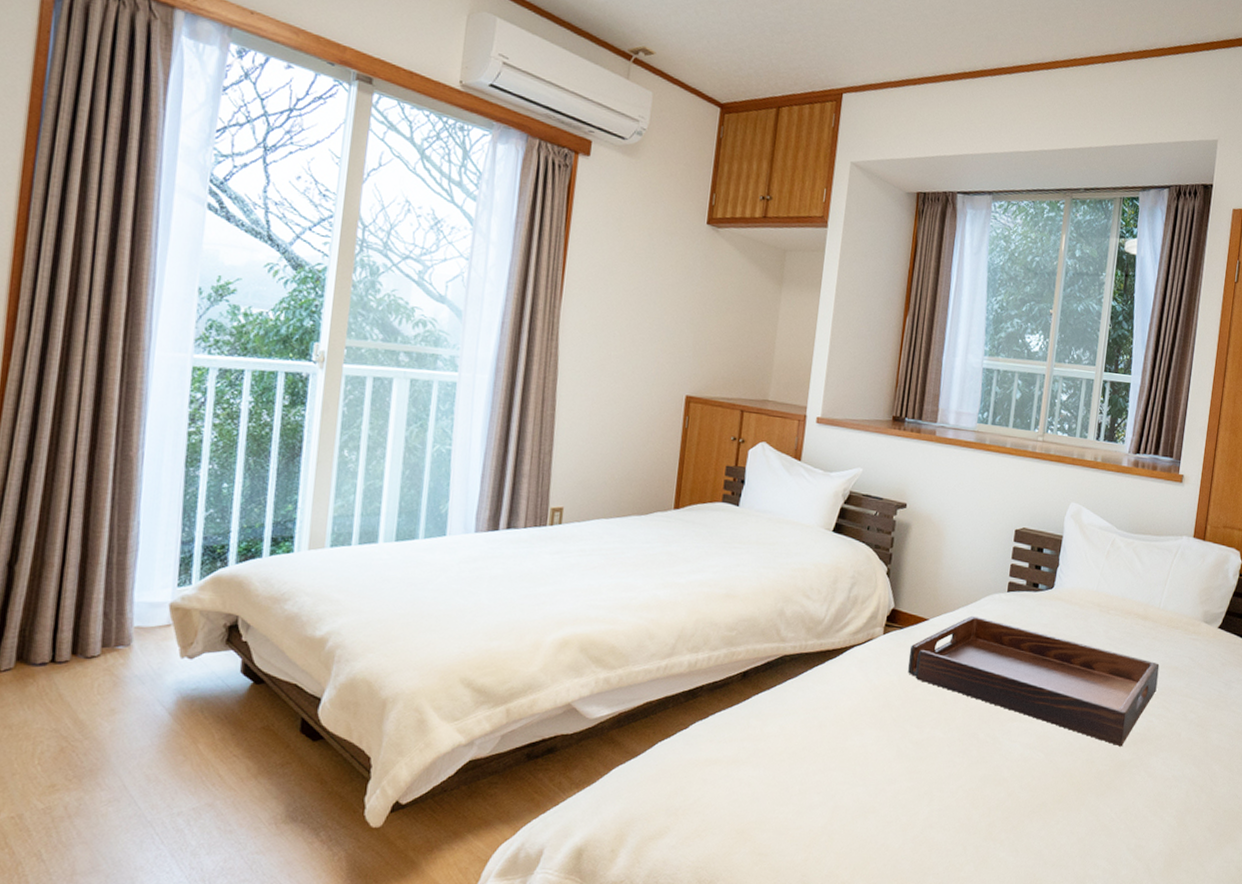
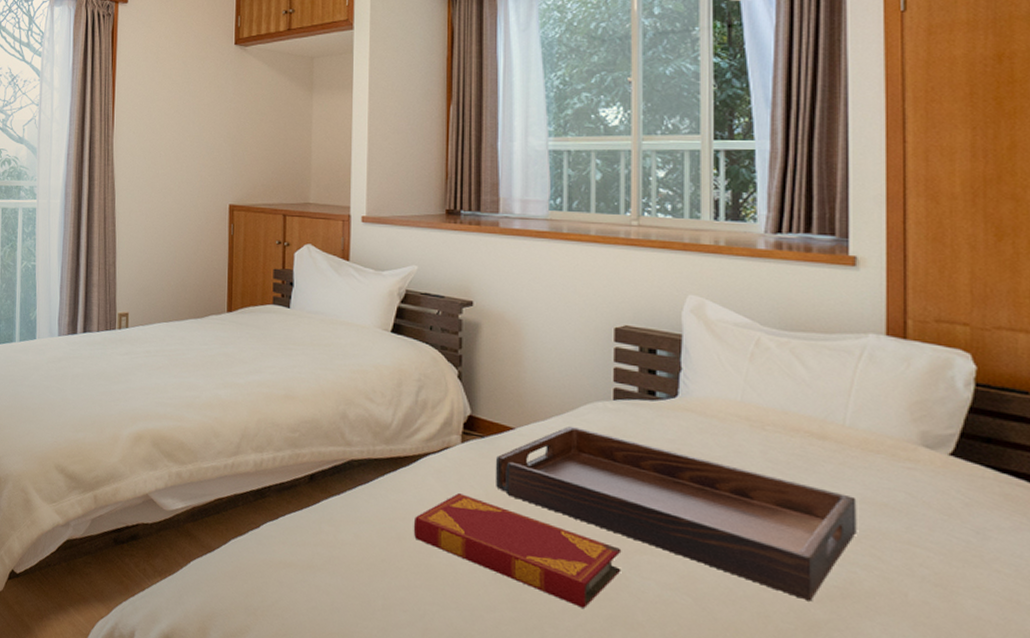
hardback book: none [833,680,999,772] -> present [413,492,622,608]

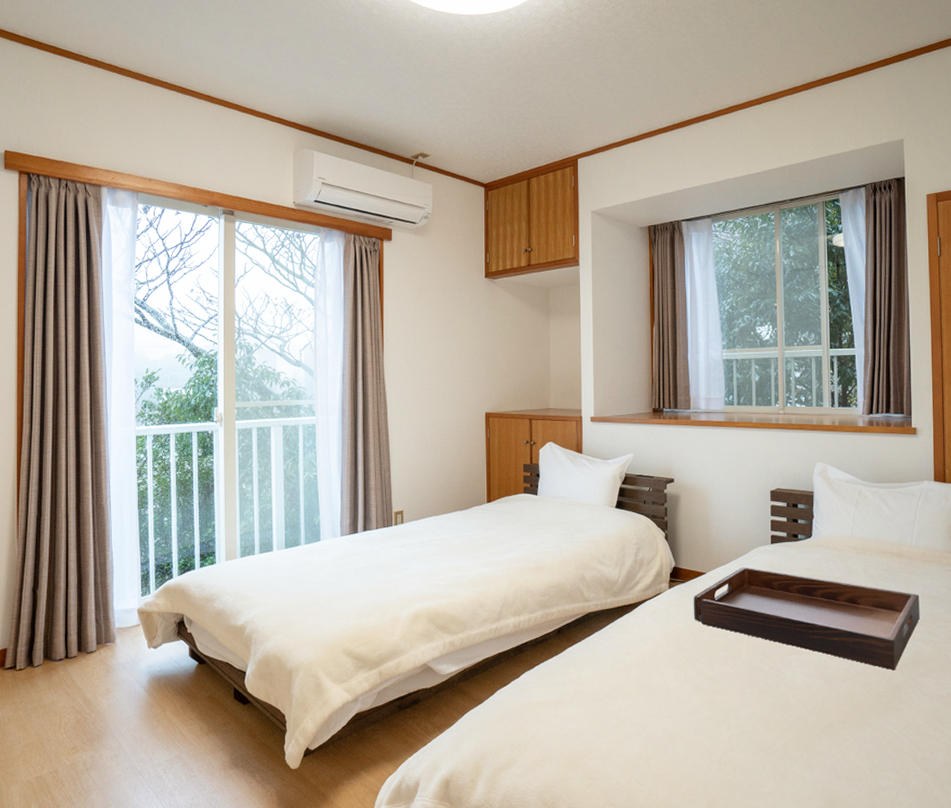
hardback book: present [413,492,622,608] -> none [636,627,779,700]

